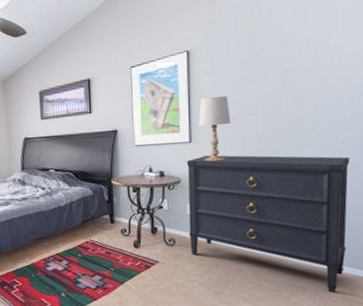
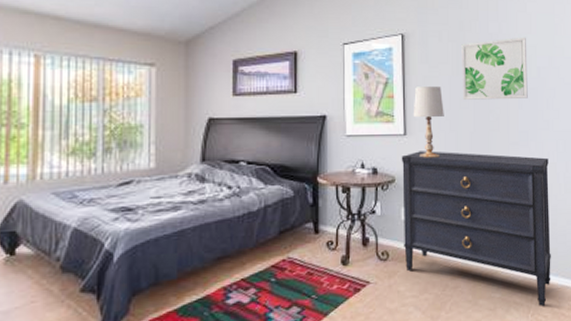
wall art: none [250,35,330,106] -> present [462,37,528,100]

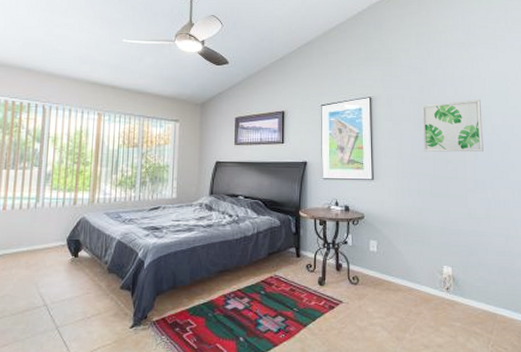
dresser: present [401,151,551,307] -> none [369,193,510,340]
table lamp: present [413,85,444,158] -> none [379,139,407,200]

